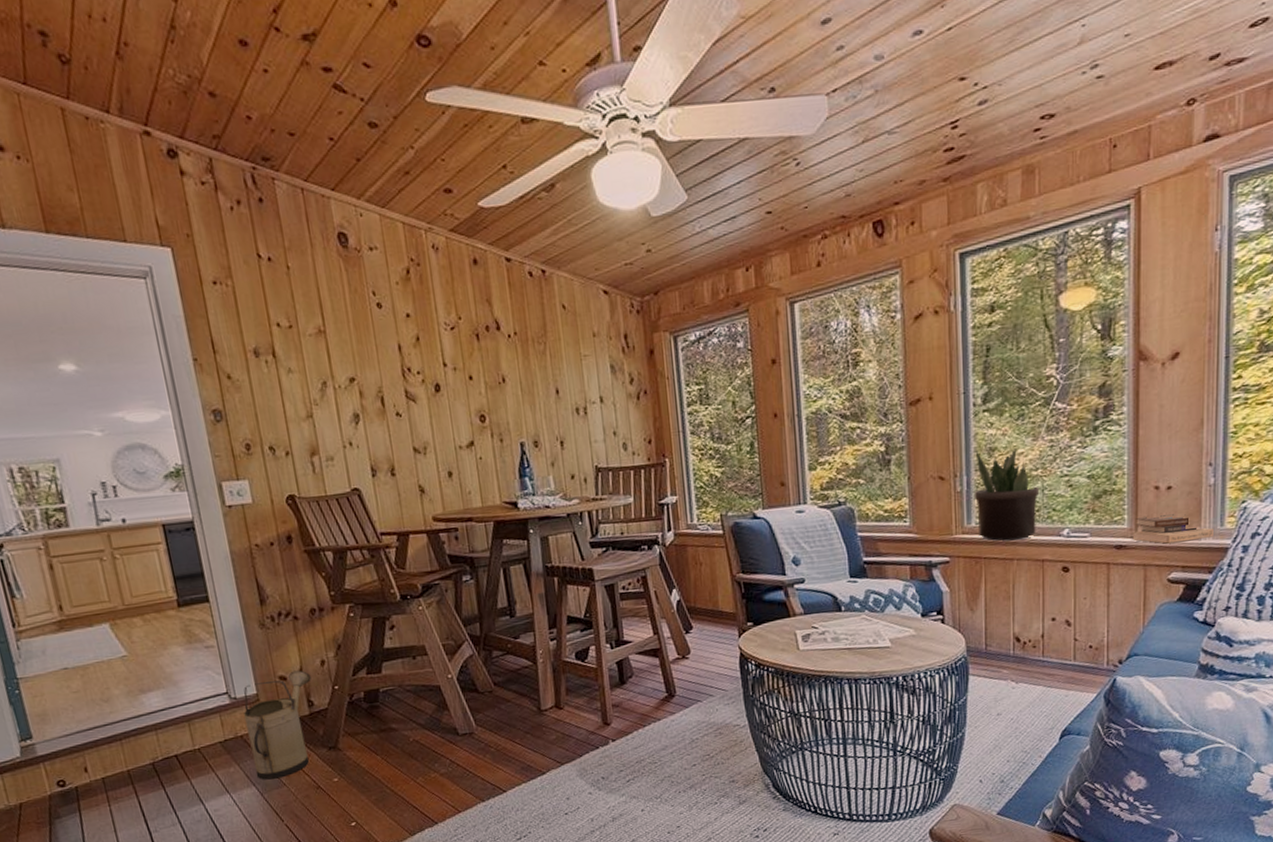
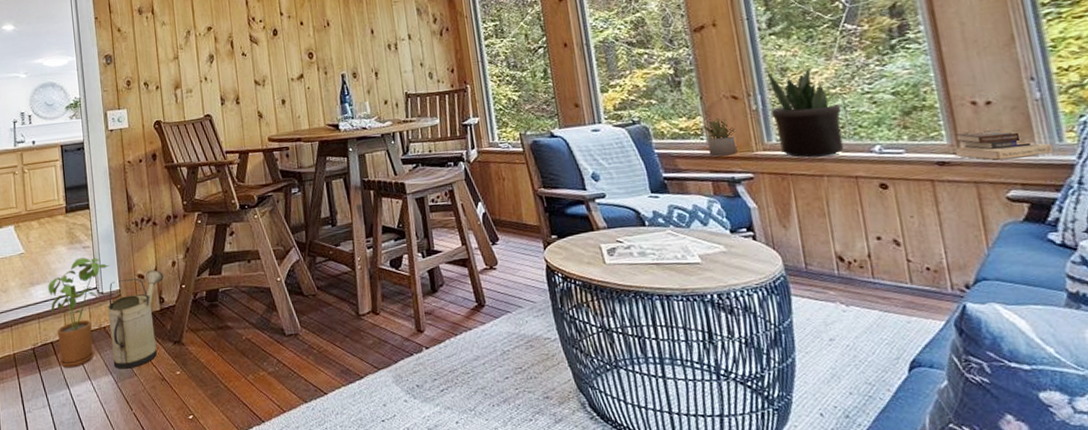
house plant: none [163,658,243,783] -> present [48,257,110,368]
succulent plant: none [906,500,938,539] -> present [701,118,738,156]

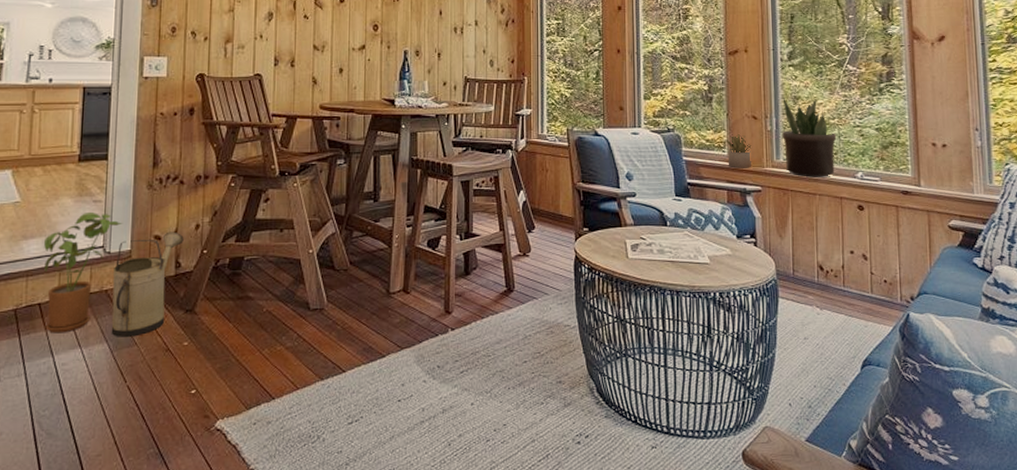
books: present [954,129,1053,160] -> none [916,169,984,194]

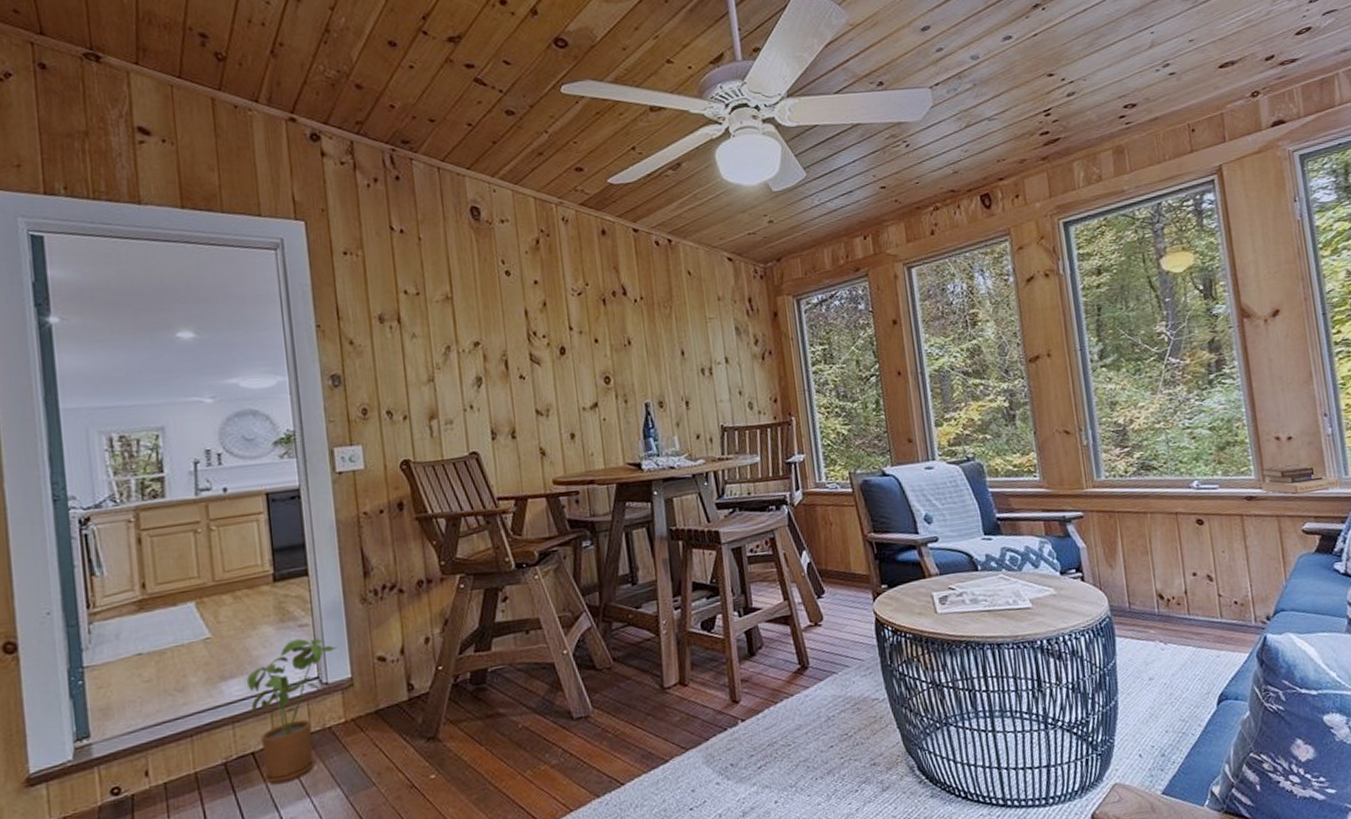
watering can: present [111,231,184,337] -> none [335,649,413,779]
succulent plant: present [725,134,751,168] -> none [1035,454,1069,494]
planter: present [781,98,837,177] -> none [1097,402,1166,494]
books: none [916,169,984,194] -> present [1260,464,1340,494]

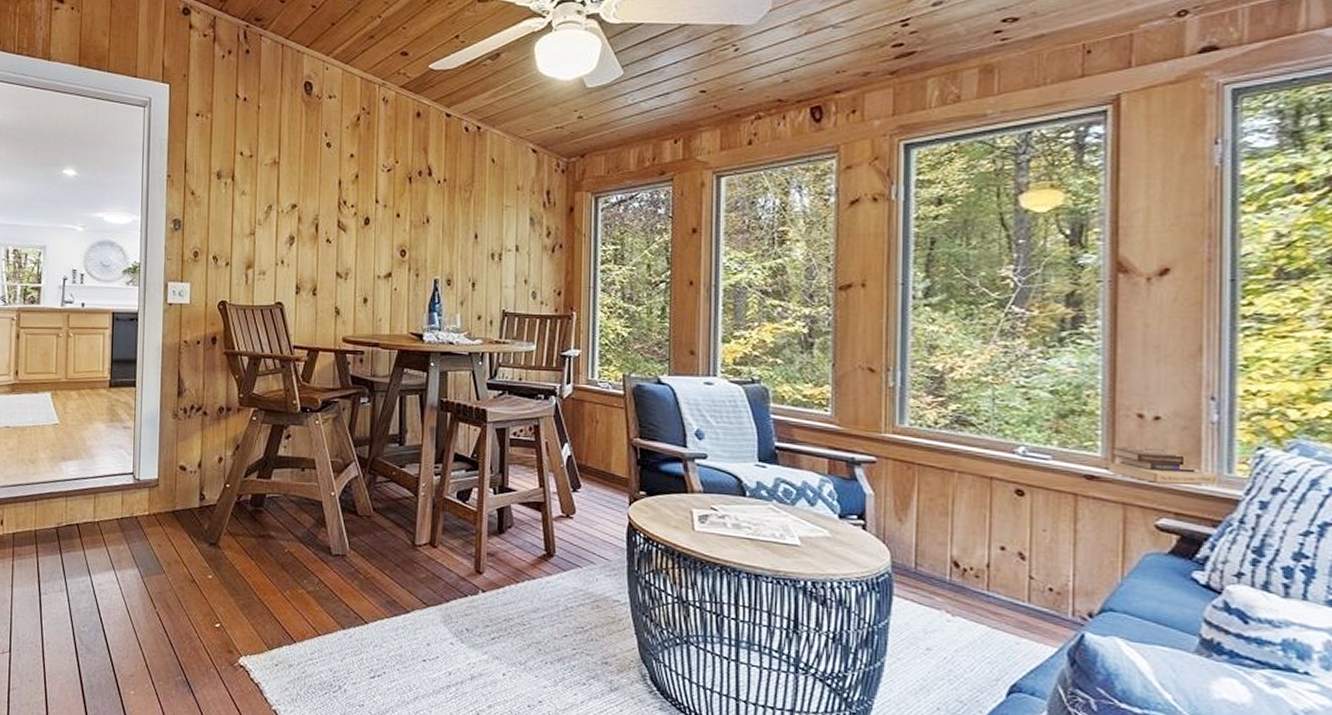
house plant: present [247,638,338,785] -> none [81,437,151,555]

